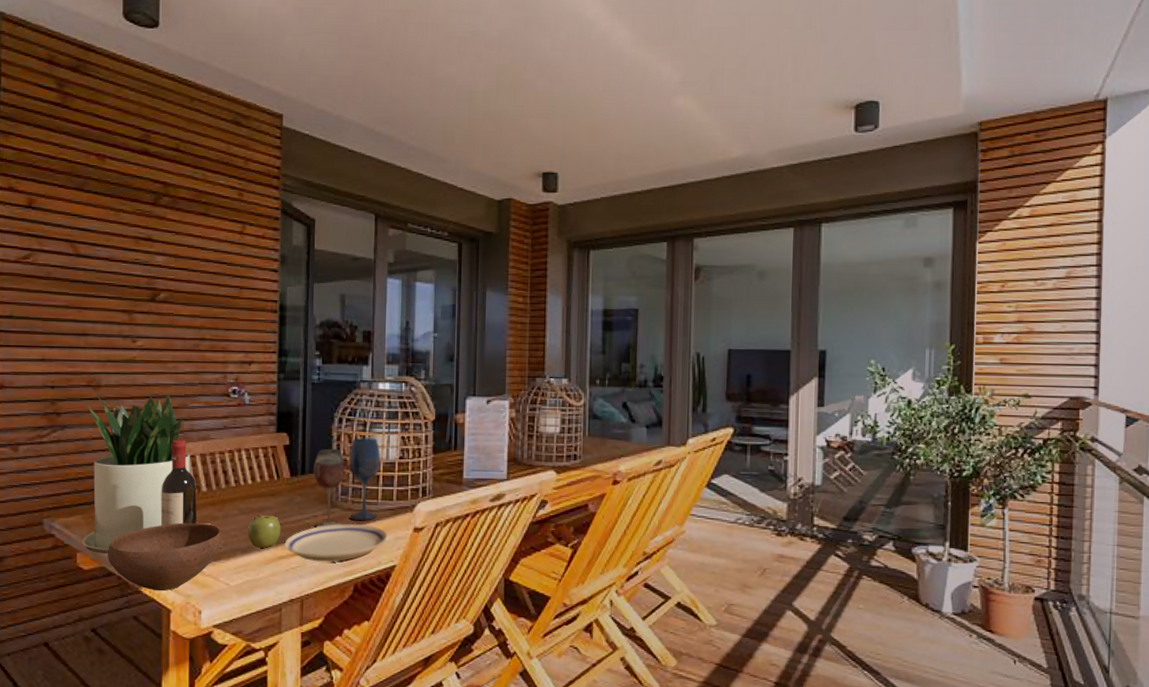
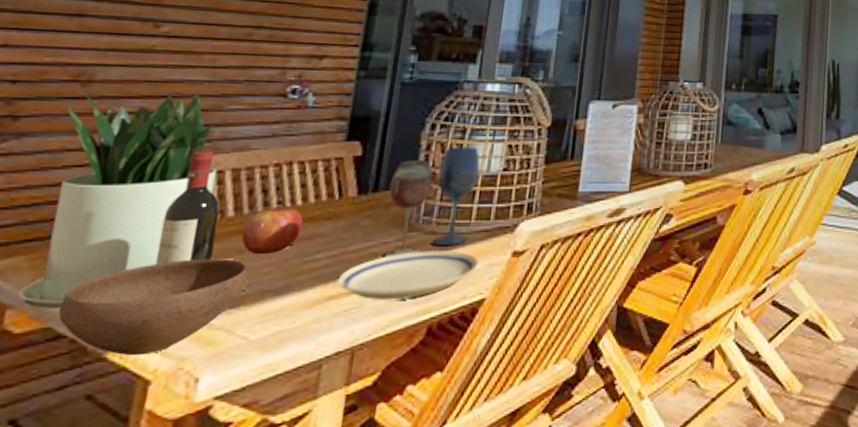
apple: none [214,483,255,522] -> present [241,205,304,255]
fruit: present [248,513,281,548] -> none [286,243,336,287]

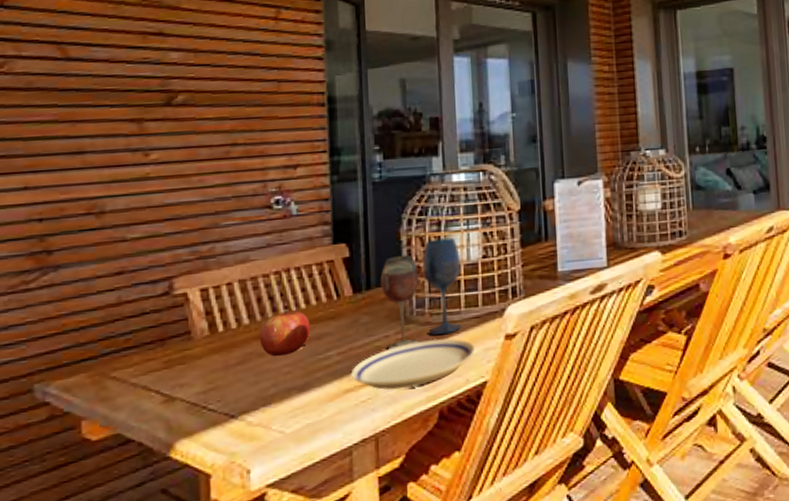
planter: present [19,93,217,310] -> none [86,213,227,418]
bowl: present [58,259,249,356] -> none [123,362,272,454]
wine bottle: present [155,150,221,264] -> none [190,265,238,372]

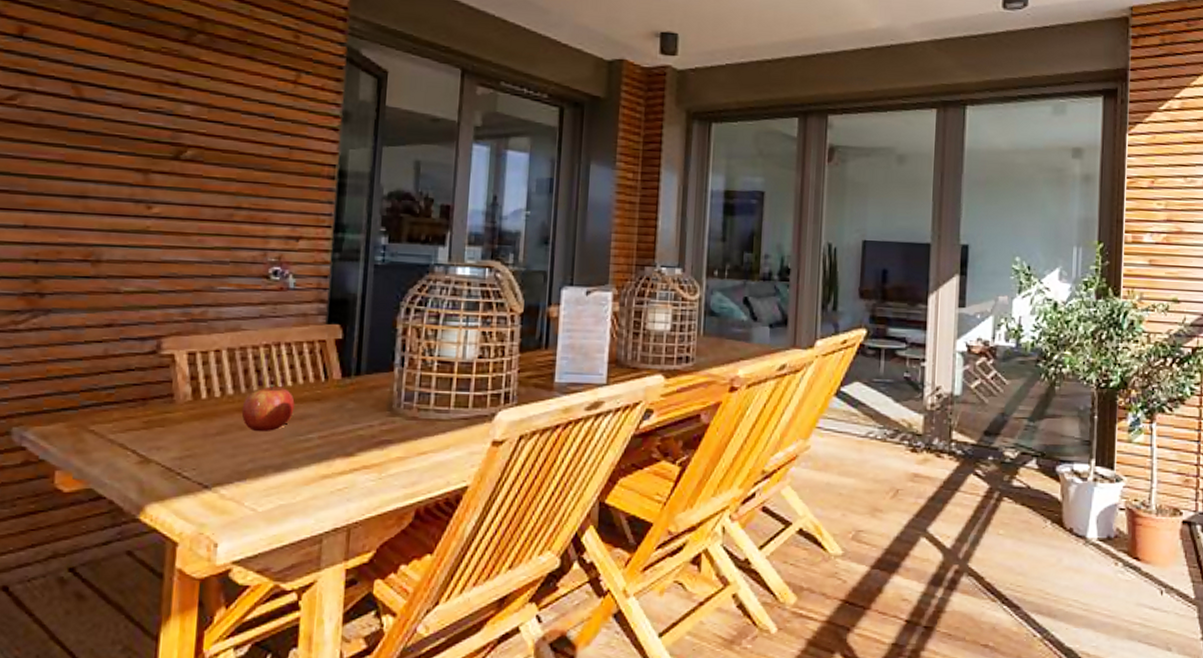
plate: present [350,338,475,390] -> none [330,435,460,482]
wineglass: present [380,254,419,350] -> none [370,344,411,440]
wineglass: present [421,237,462,336] -> none [414,332,456,432]

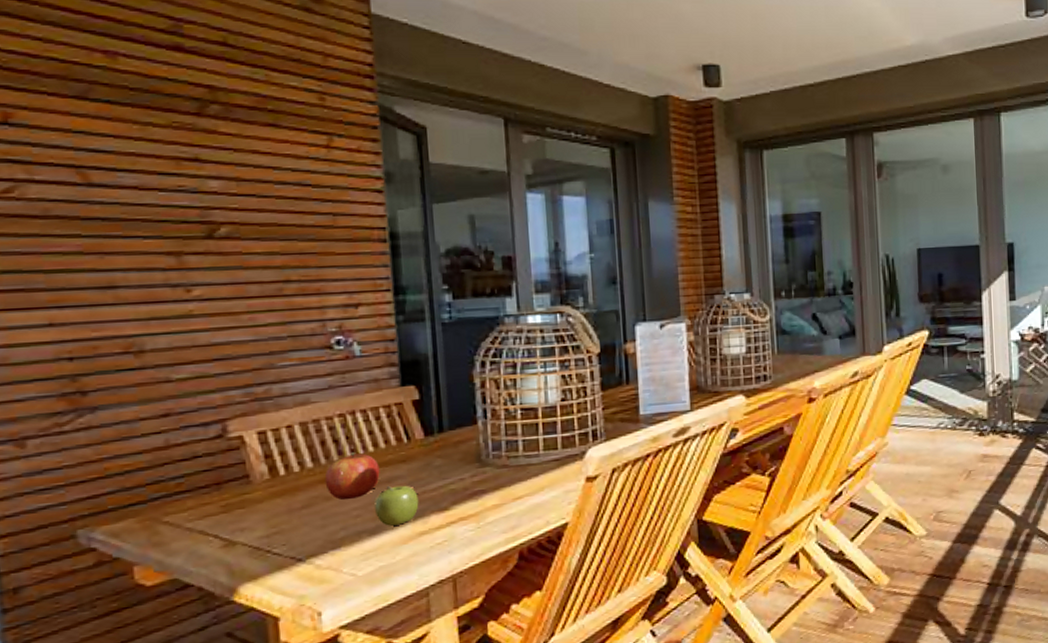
fruit: none [284,422,327,465] -> present [375,485,419,526]

